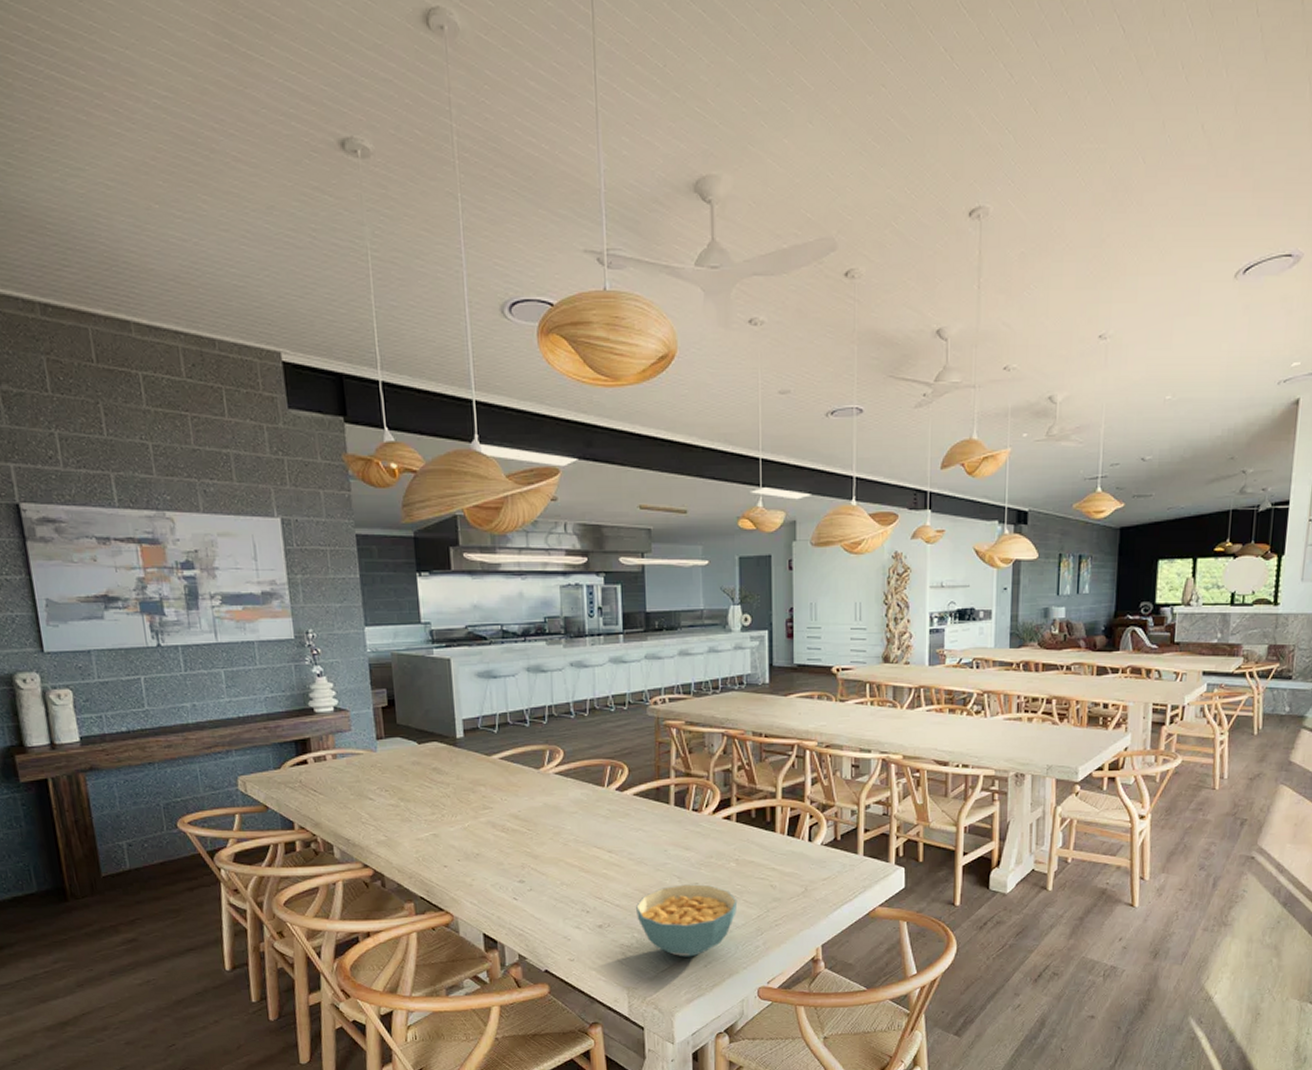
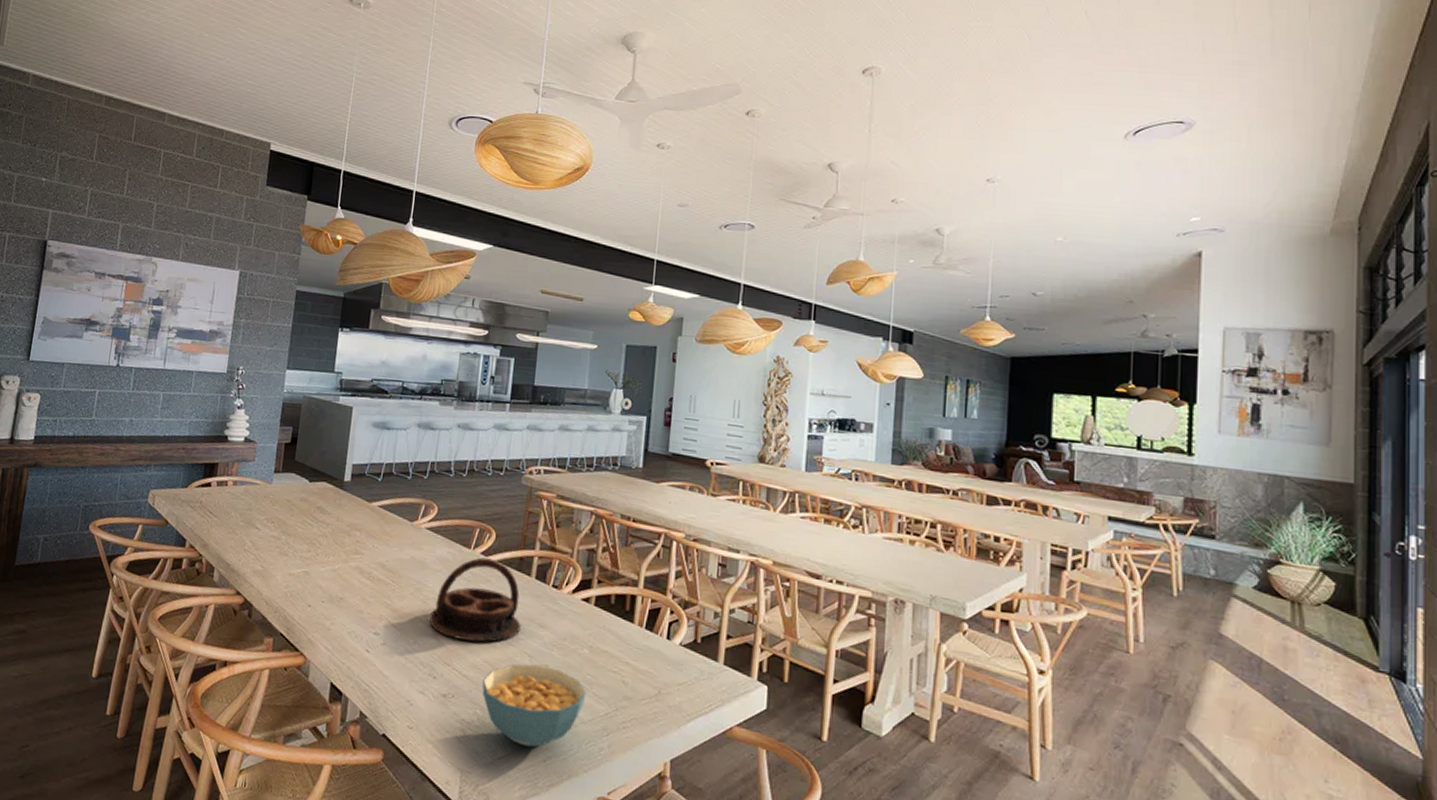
serving tray: none [573,793,666,874] -> present [429,557,521,643]

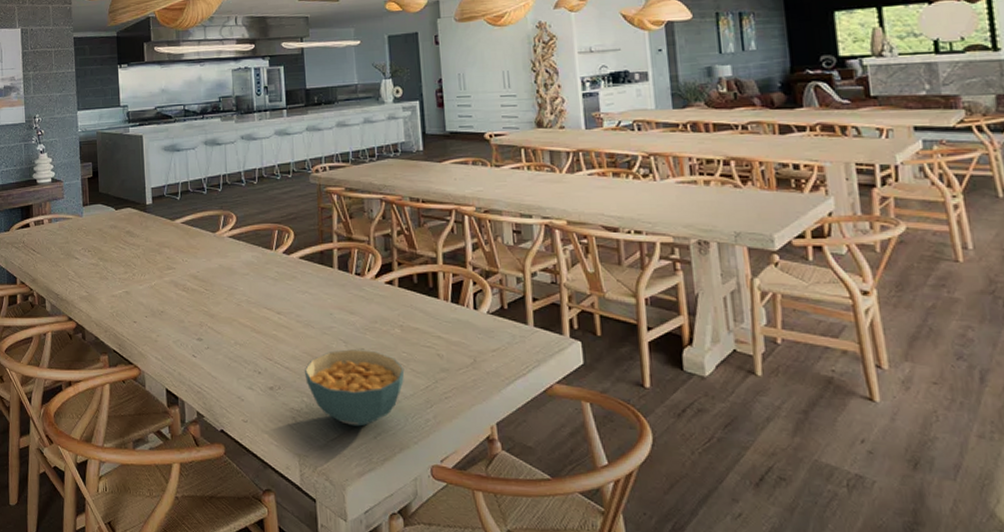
serving tray: present [429,557,521,643] -> none [246,256,332,335]

